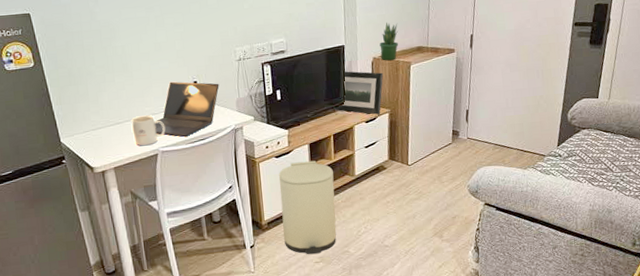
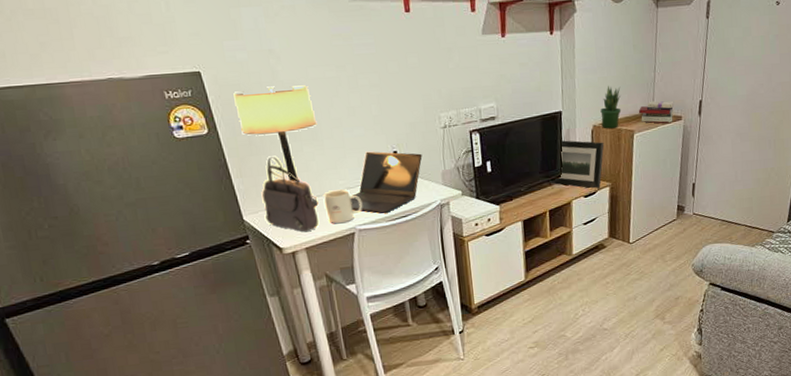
table lamp: none [57,24,127,130] -> present [233,85,318,206]
handbag: none [78,86,126,153] -> present [262,156,319,232]
pedal bin: present [278,160,337,255] -> none [489,238,553,340]
books: none [415,35,448,56] -> present [639,100,674,124]

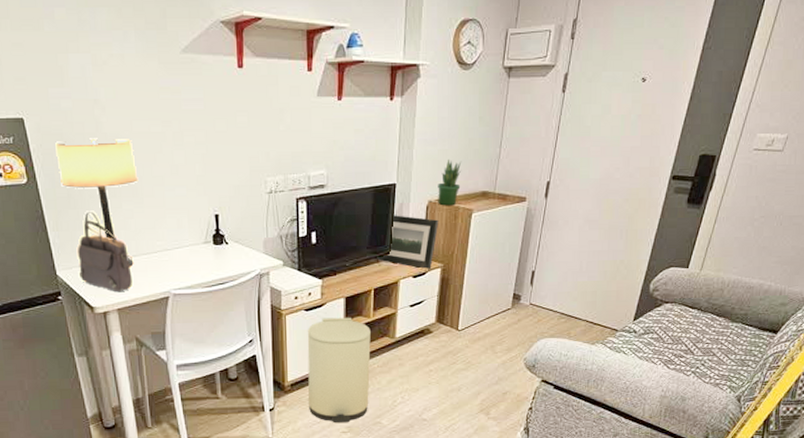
mug: present [324,189,363,224] -> none [140,251,179,287]
laptop: present [350,151,423,214] -> none [167,213,245,279]
pedal bin: none [489,238,553,340] -> present [307,317,371,424]
books: present [639,100,674,124] -> none [480,179,519,205]

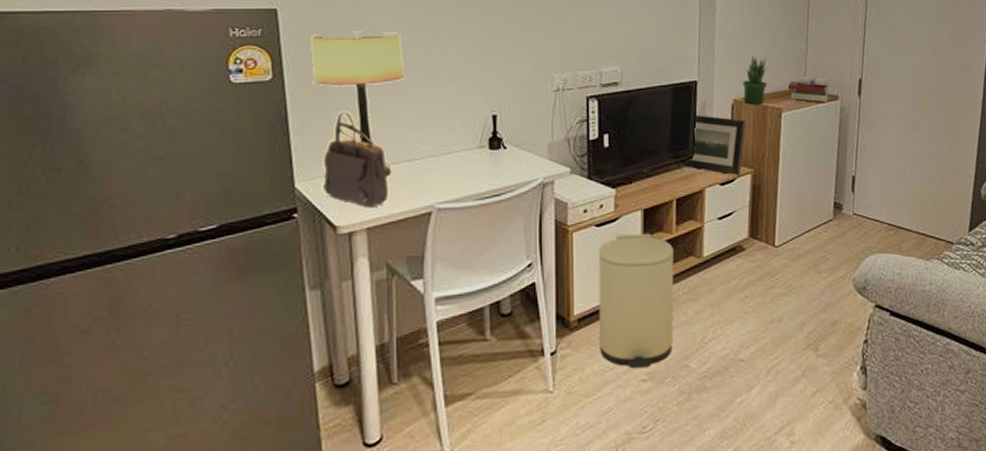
books: none [480,179,519,205] -> present [788,76,830,103]

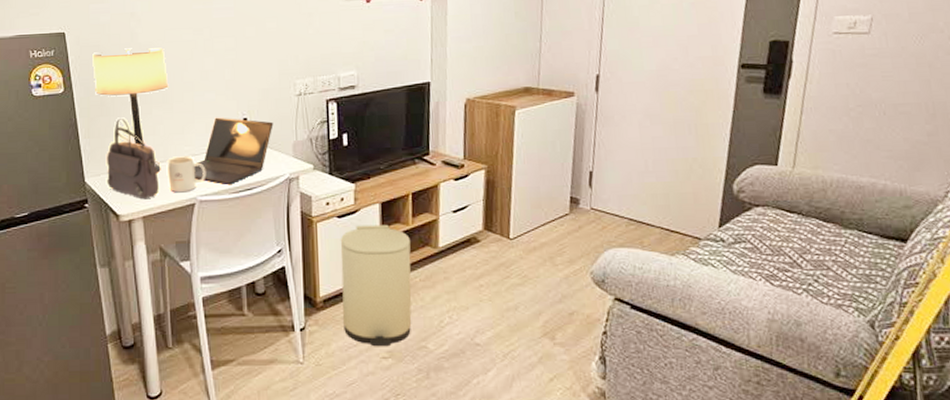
mug: none [400,157,447,200] -> present [168,156,206,193]
laptop: none [432,113,527,190] -> present [194,117,274,184]
picture frame: present [678,115,746,175] -> none [413,114,480,171]
planter: present [743,56,768,105] -> none [475,56,501,104]
books: present [788,76,830,103] -> none [522,73,565,100]

